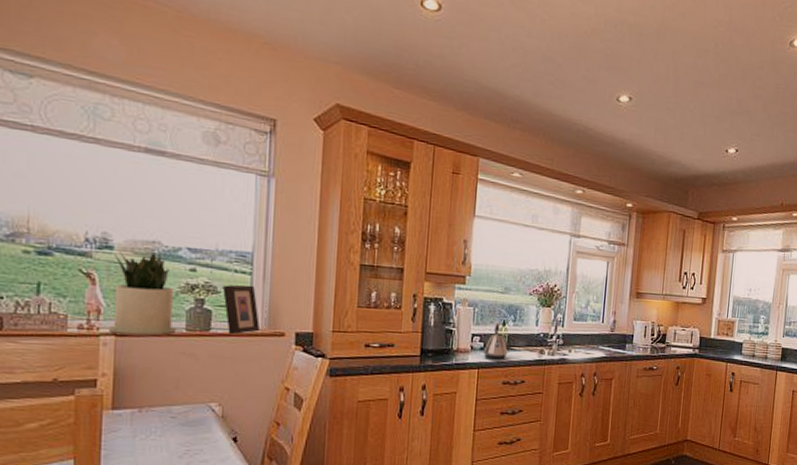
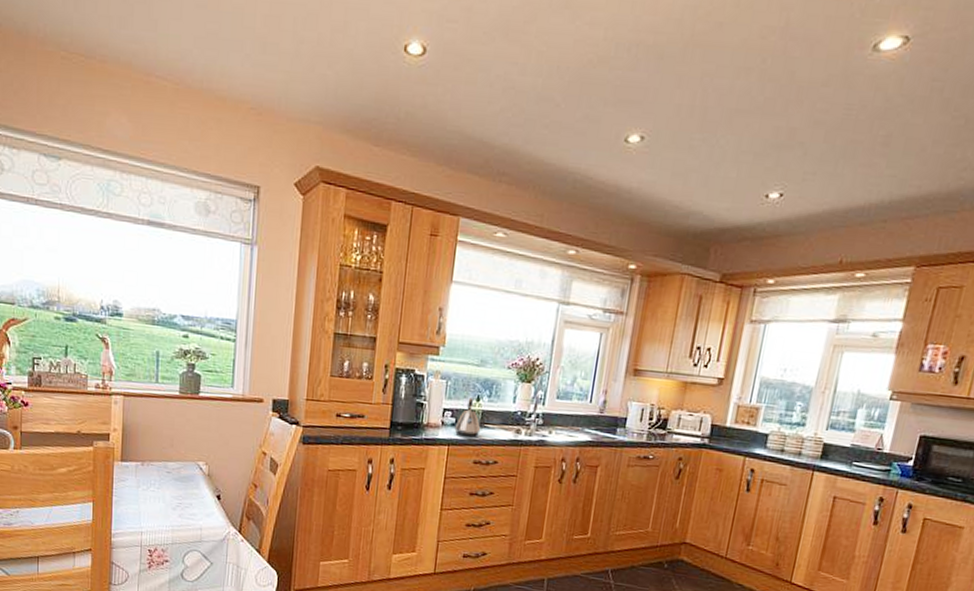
planter: present [108,251,177,337] -> none [118,318,172,398]
picture frame: present [223,284,261,335] -> none [210,351,242,399]

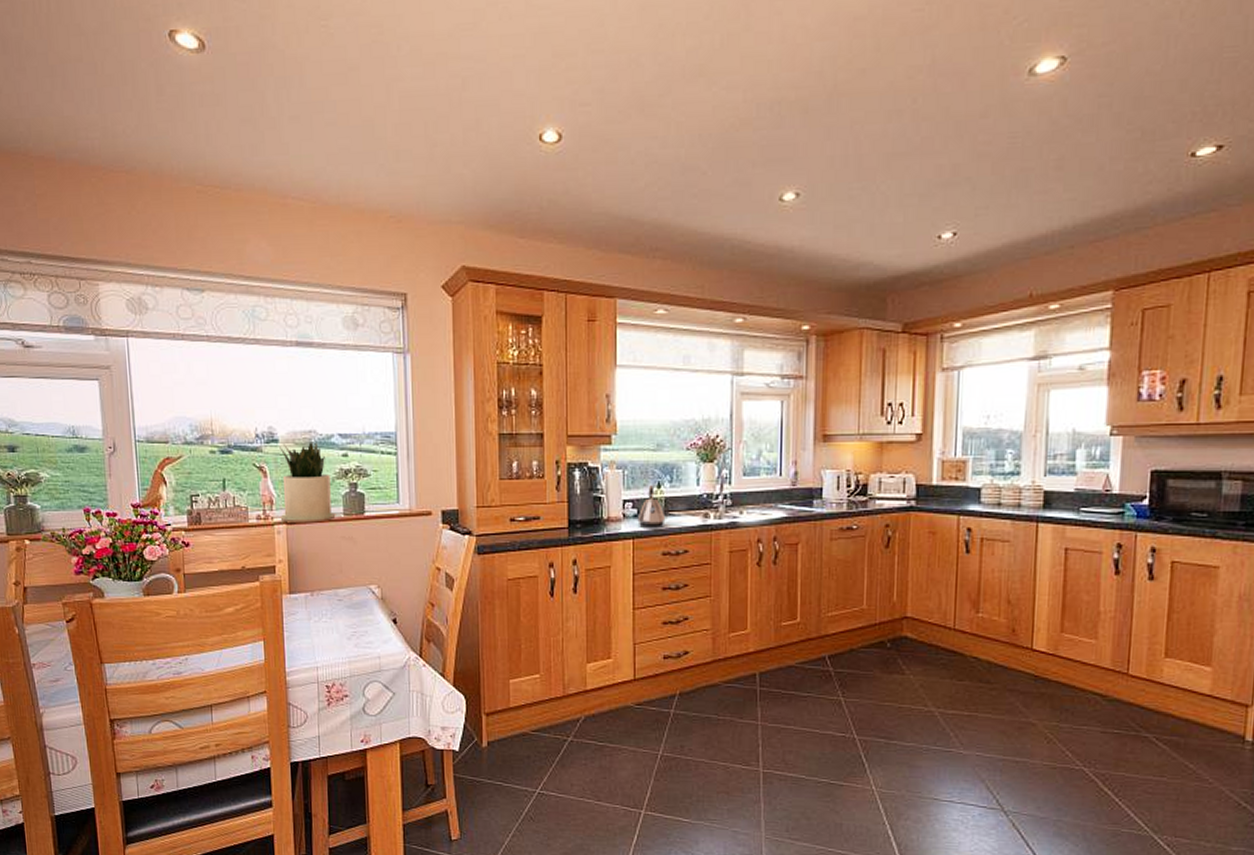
planter: none [118,318,172,398] -> present [279,442,336,524]

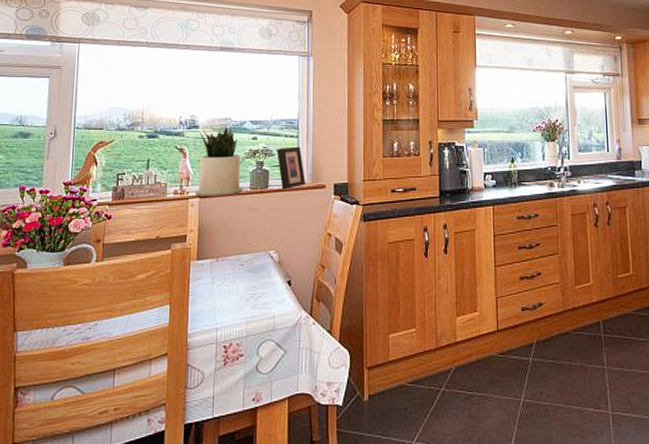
picture frame: none [372,465,409,517] -> present [277,146,306,190]
kettle: present [637,485,666,529] -> none [496,161,519,197]

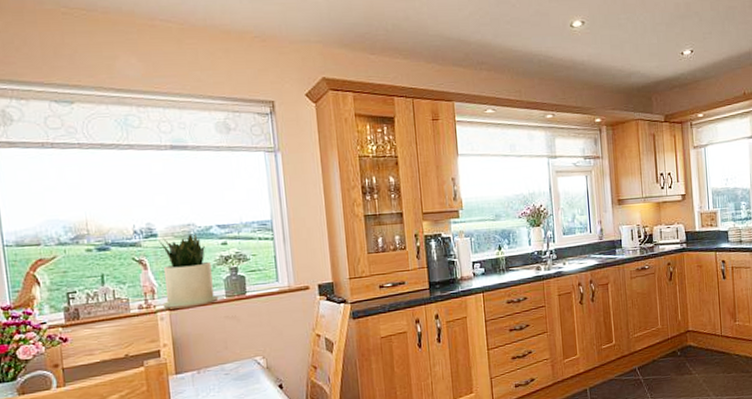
picture frame: present [277,146,306,190] -> none [251,248,288,295]

